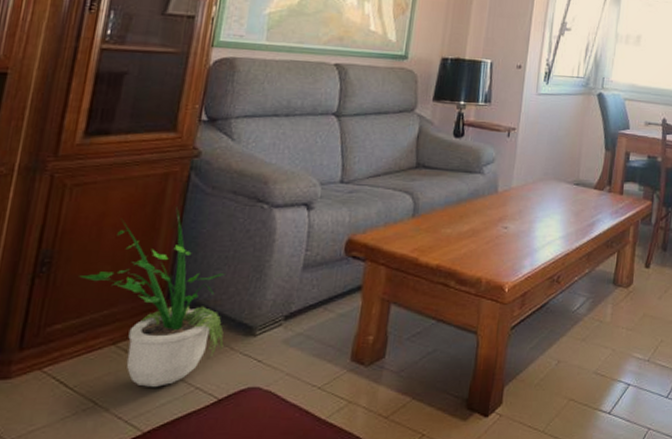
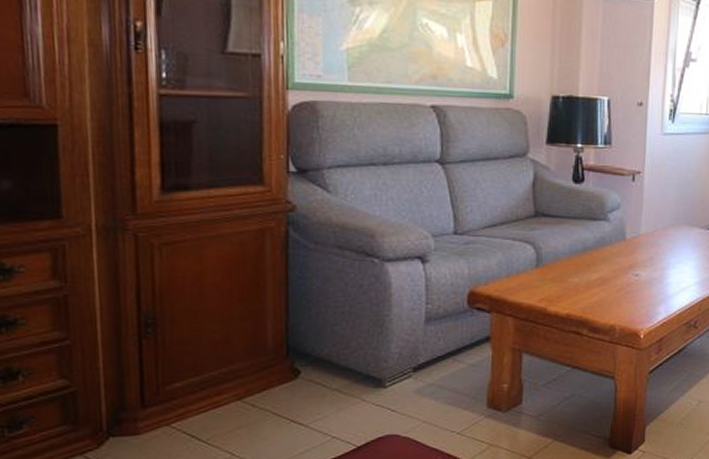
potted plant: present [79,208,225,387] -> none [188,265,354,438]

